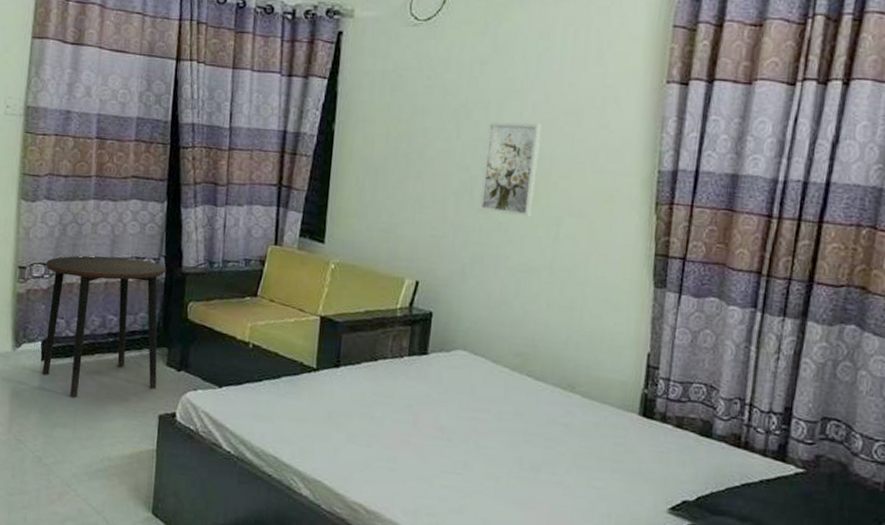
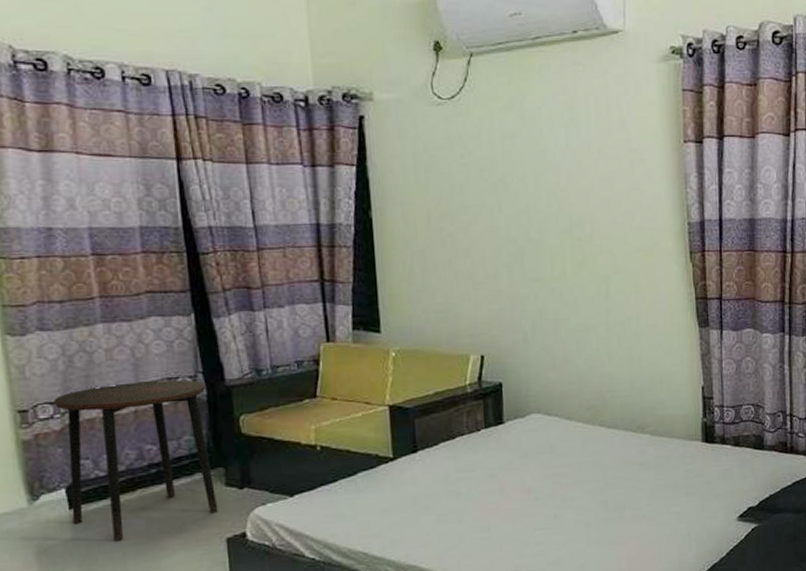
wall art: present [479,121,542,217] -> none [528,190,581,280]

